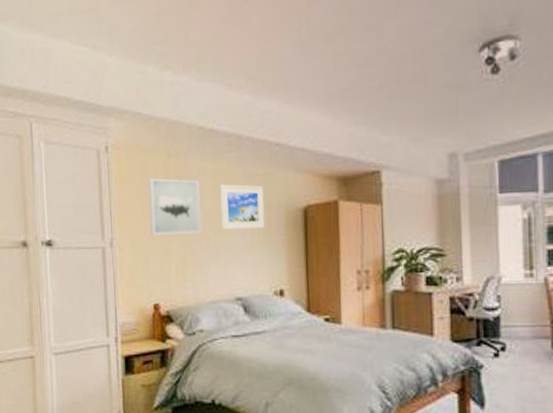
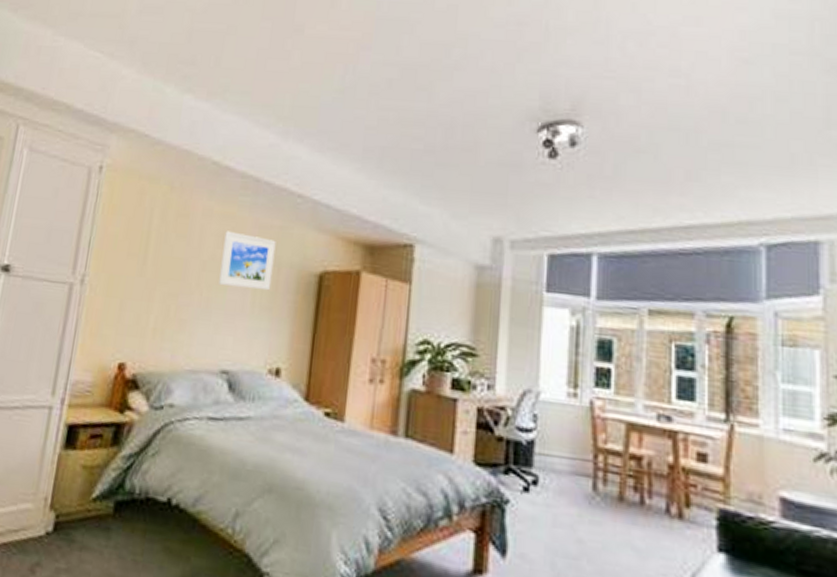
wall art: present [148,178,201,235] -> none [132,211,203,284]

